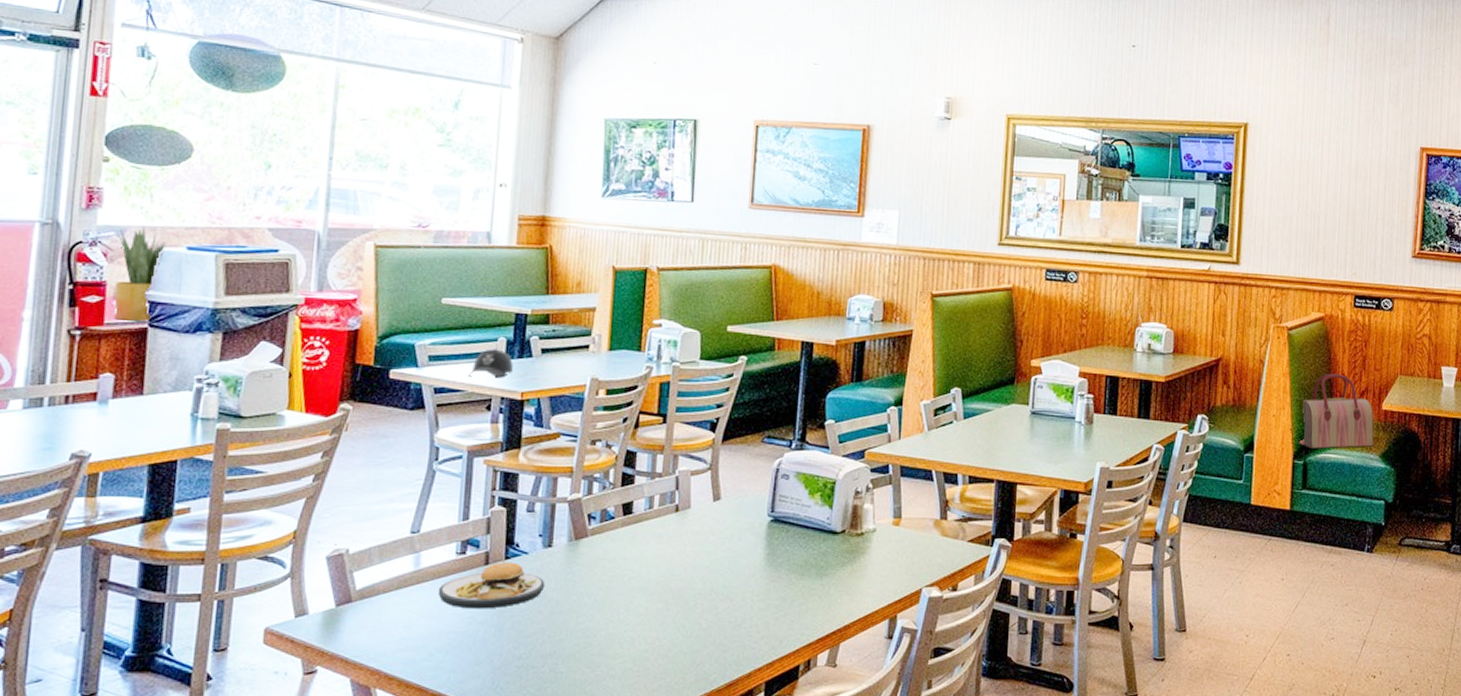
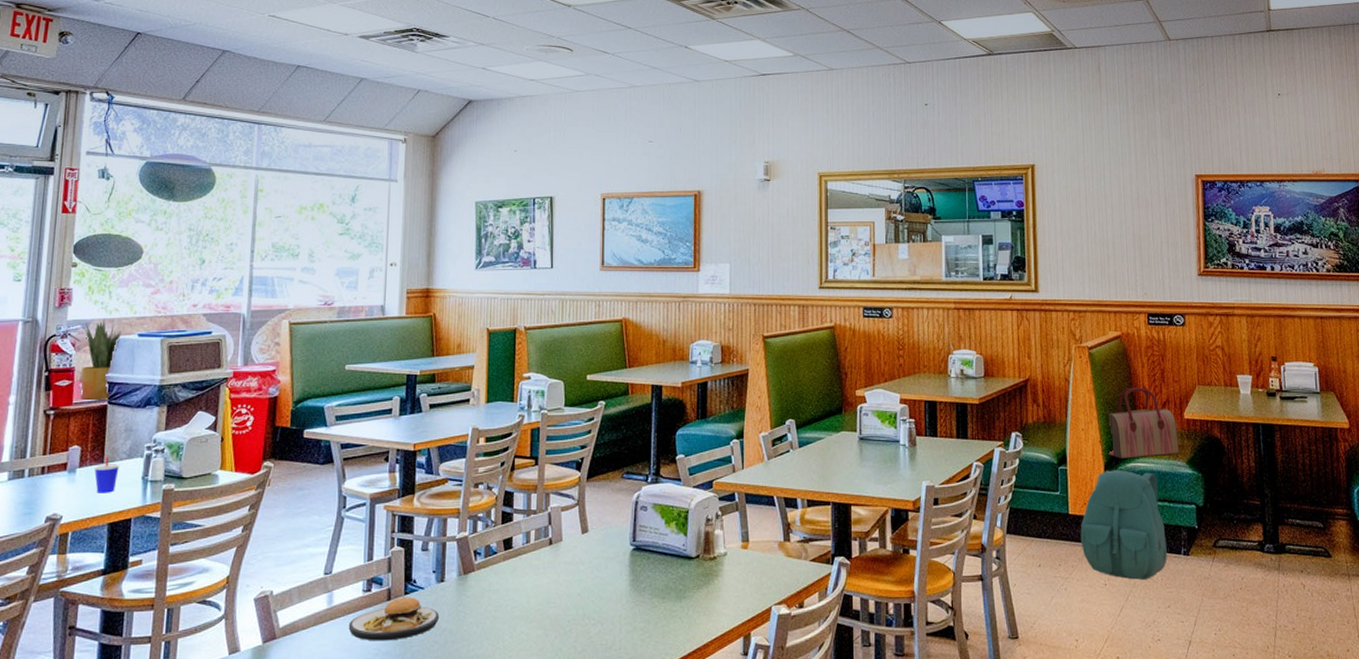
beverage cup: none [131,387,163,430] -> present [94,456,119,493]
baseball cap: present [469,348,513,378] -> none [369,407,406,433]
backpack: none [1260,460,1351,576] -> present [1080,470,1167,580]

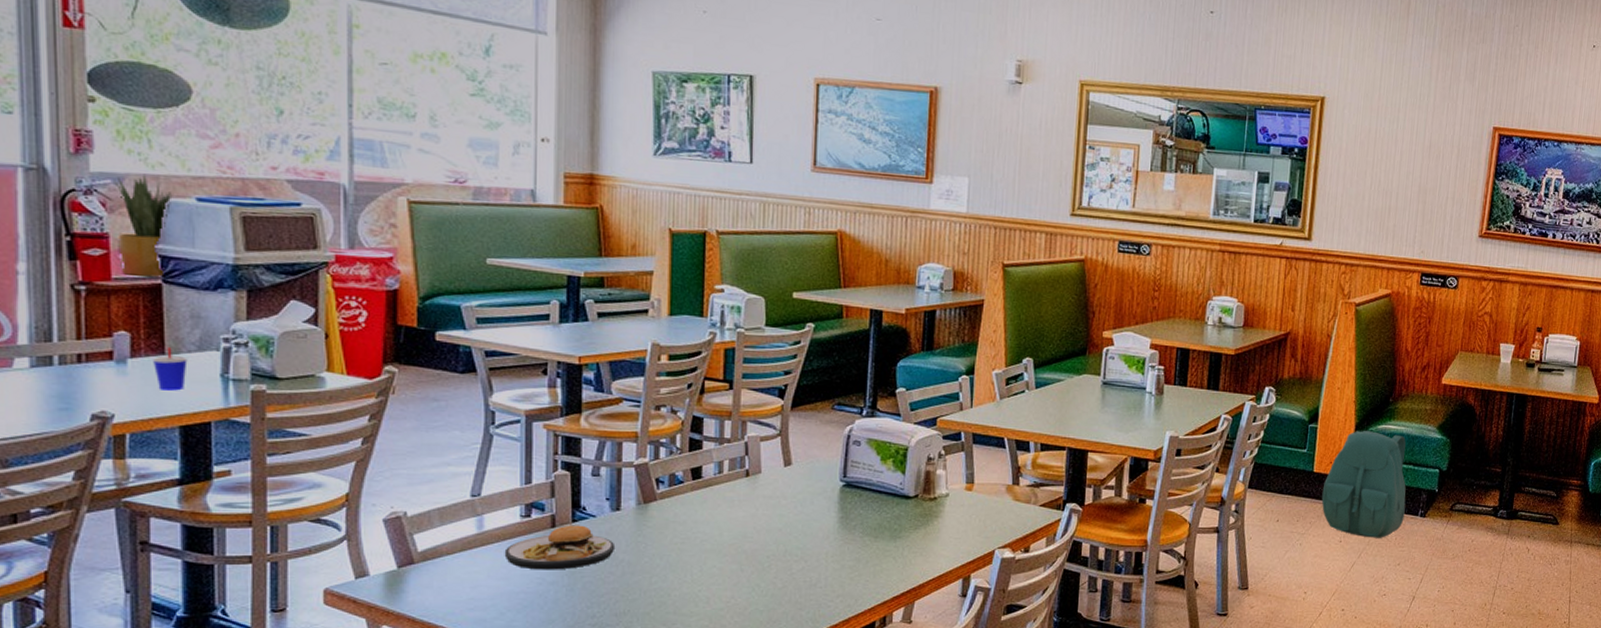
handbag: present [1106,387,1180,459] -> none [1359,348,1434,421]

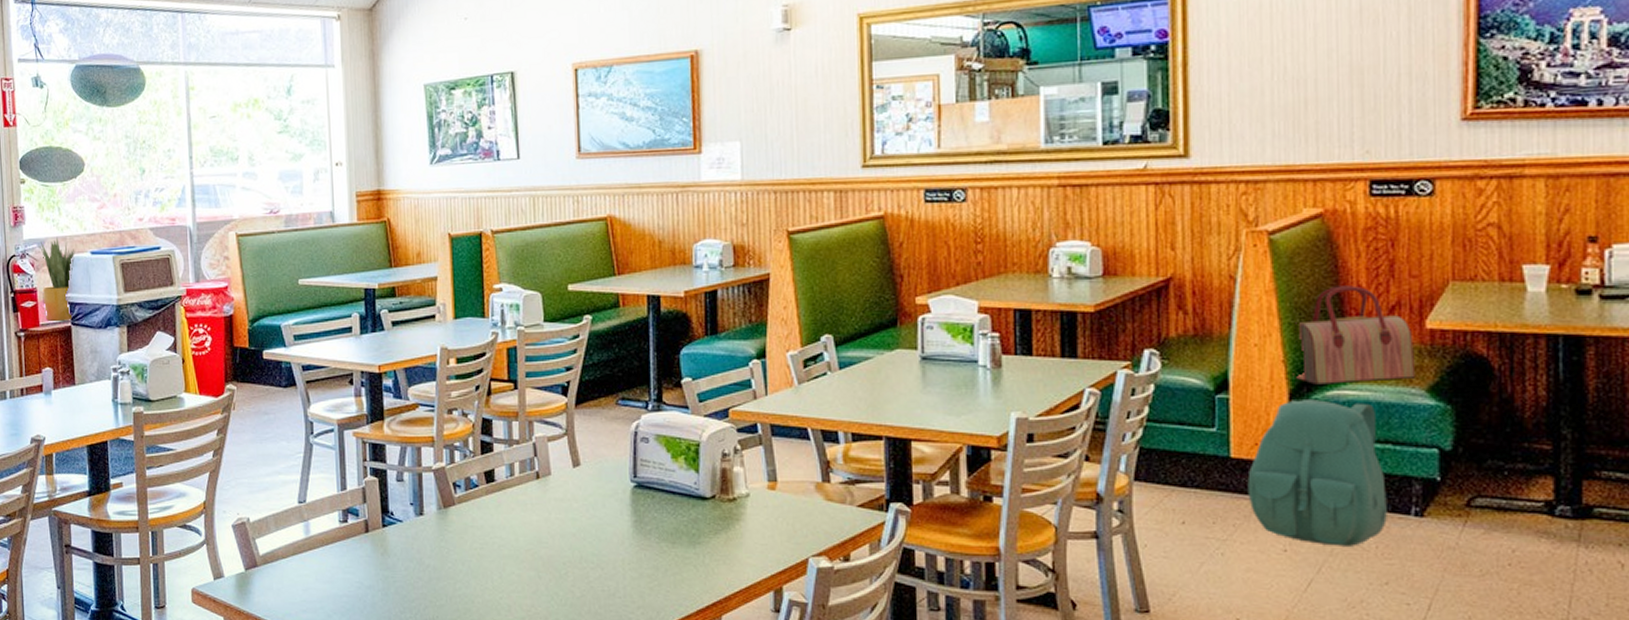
beverage cup: present [153,346,188,391] -> none [68,378,90,415]
burger: present [504,522,616,570] -> none [328,527,422,574]
handbag: none [1359,348,1434,421] -> present [1293,285,1416,385]

